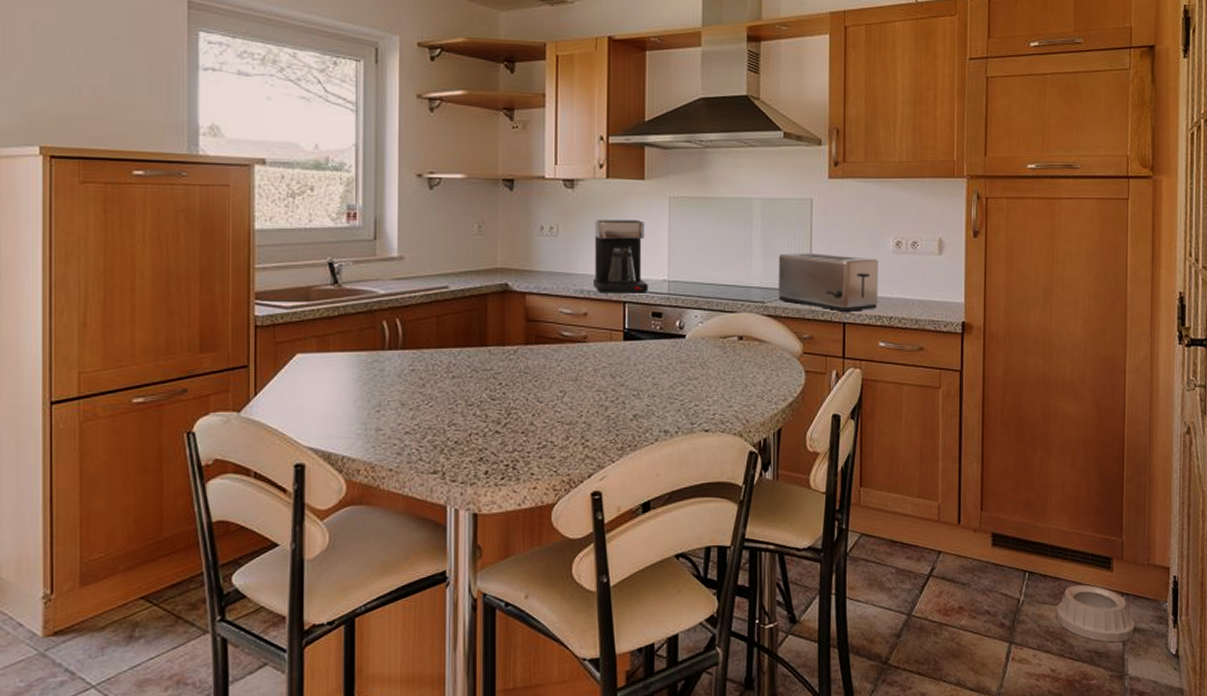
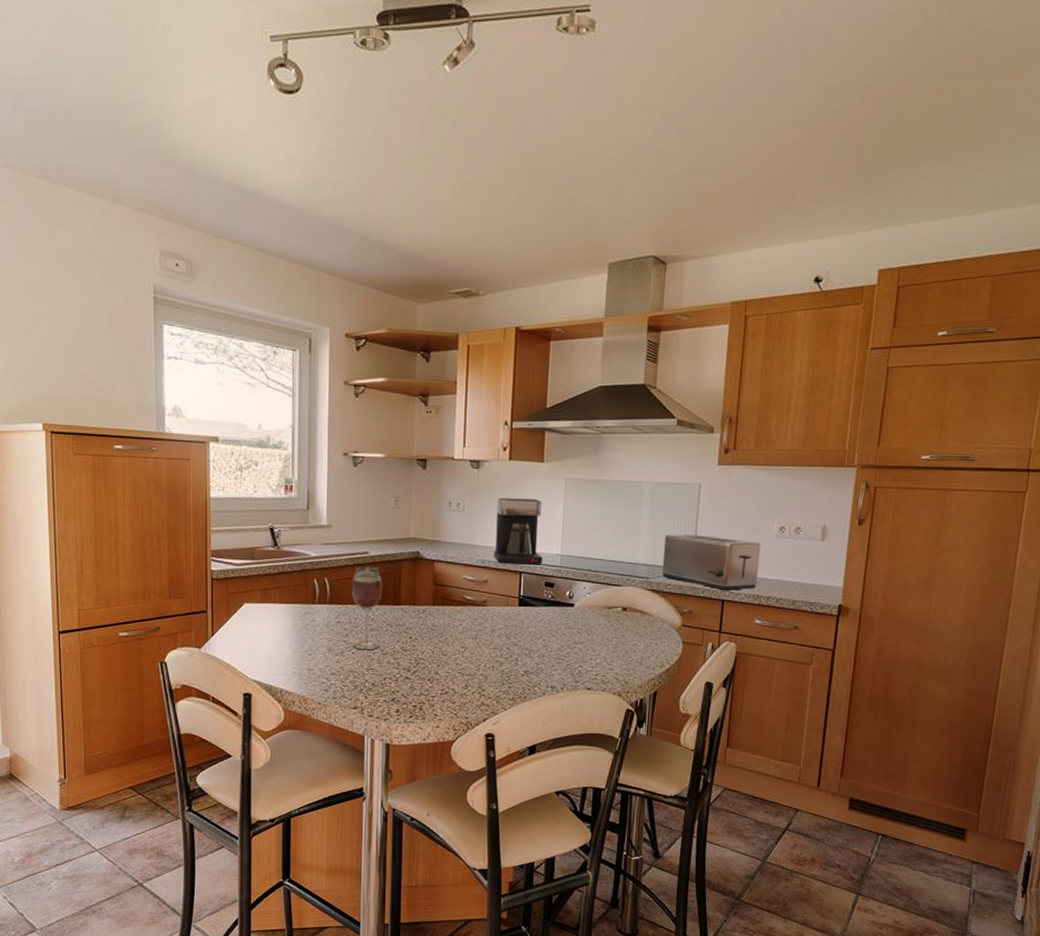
wineglass: none [429,304,466,402] -> present [351,567,383,650]
pet bowl: present [1056,584,1135,643] -> none [904,850,983,905]

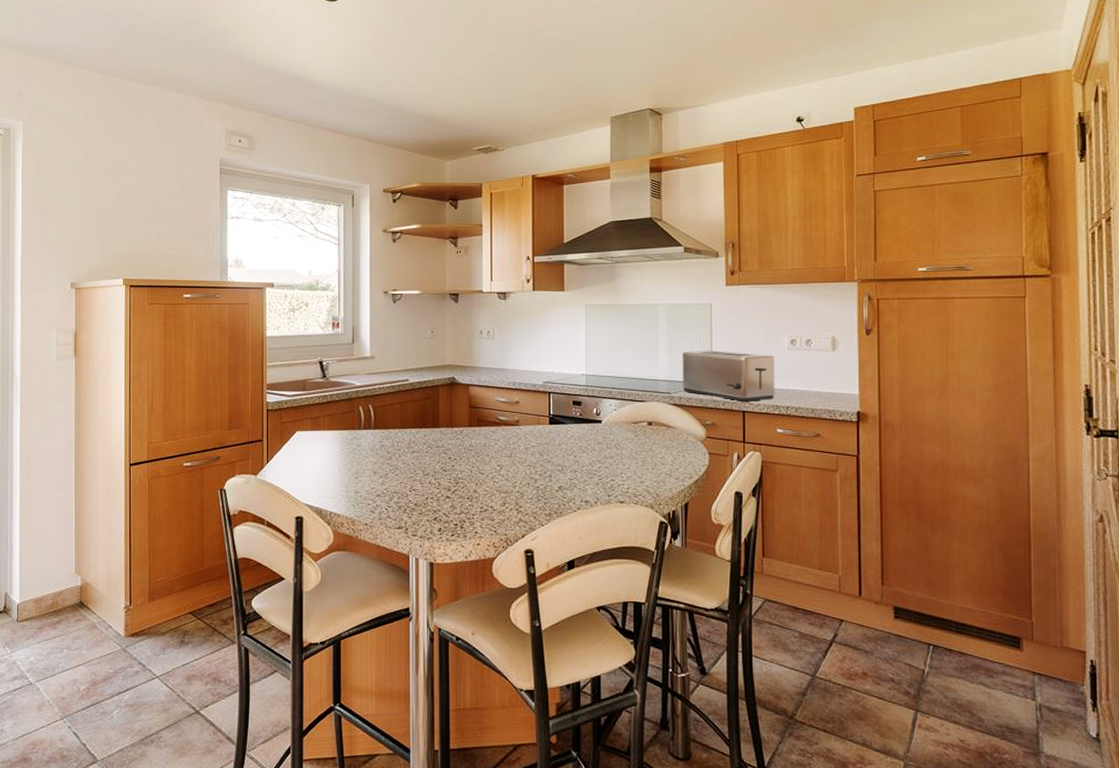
wineglass: present [351,567,383,650] -> none [394,393,422,472]
coffee maker: present [494,498,543,565] -> none [523,325,569,385]

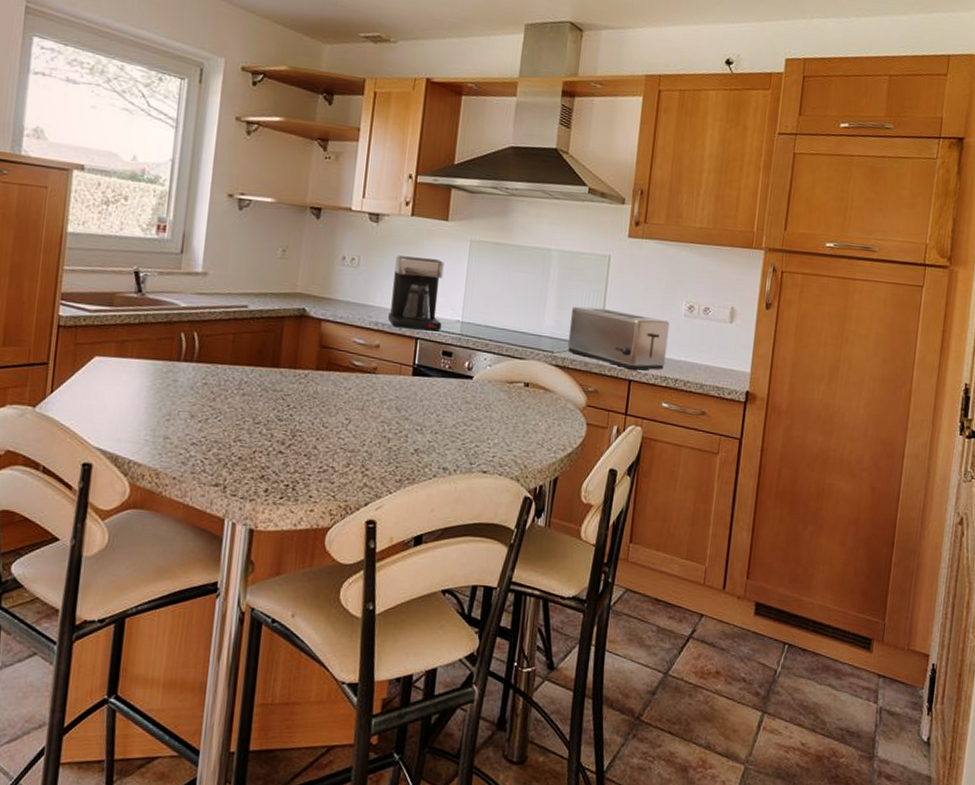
coffee maker: none [523,325,569,385] -> present [388,255,444,331]

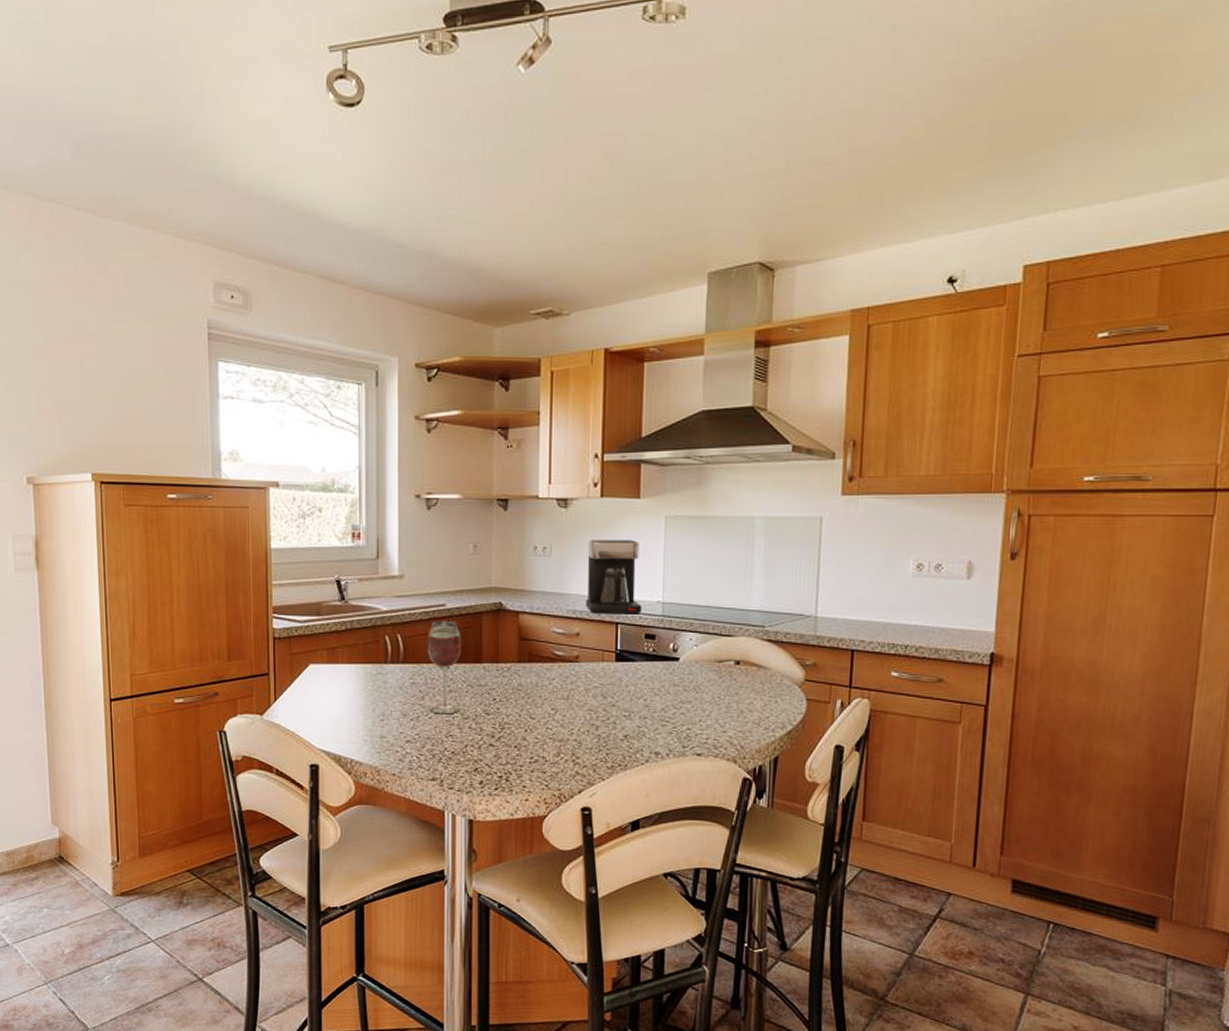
wineglass: none [220,322,261,418] -> present [427,621,462,715]
toaster: present [567,306,670,371] -> none [779,574,896,639]

